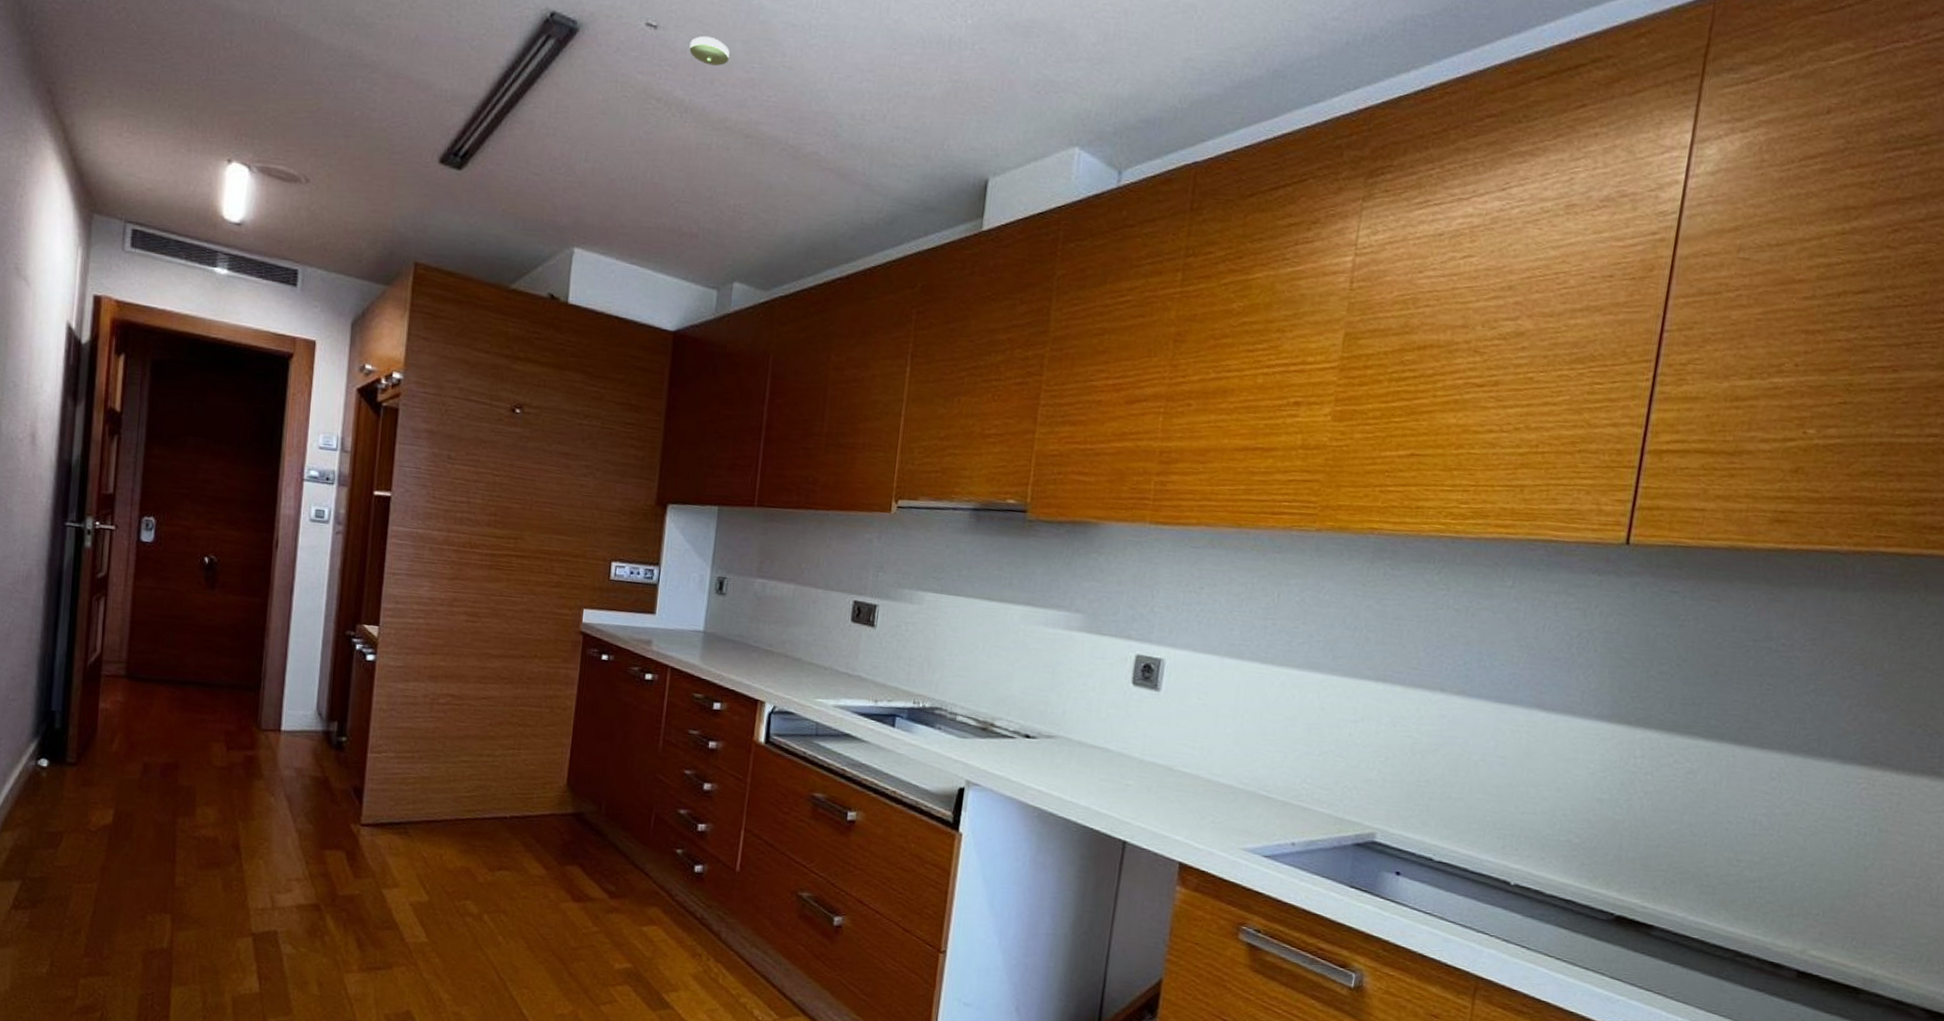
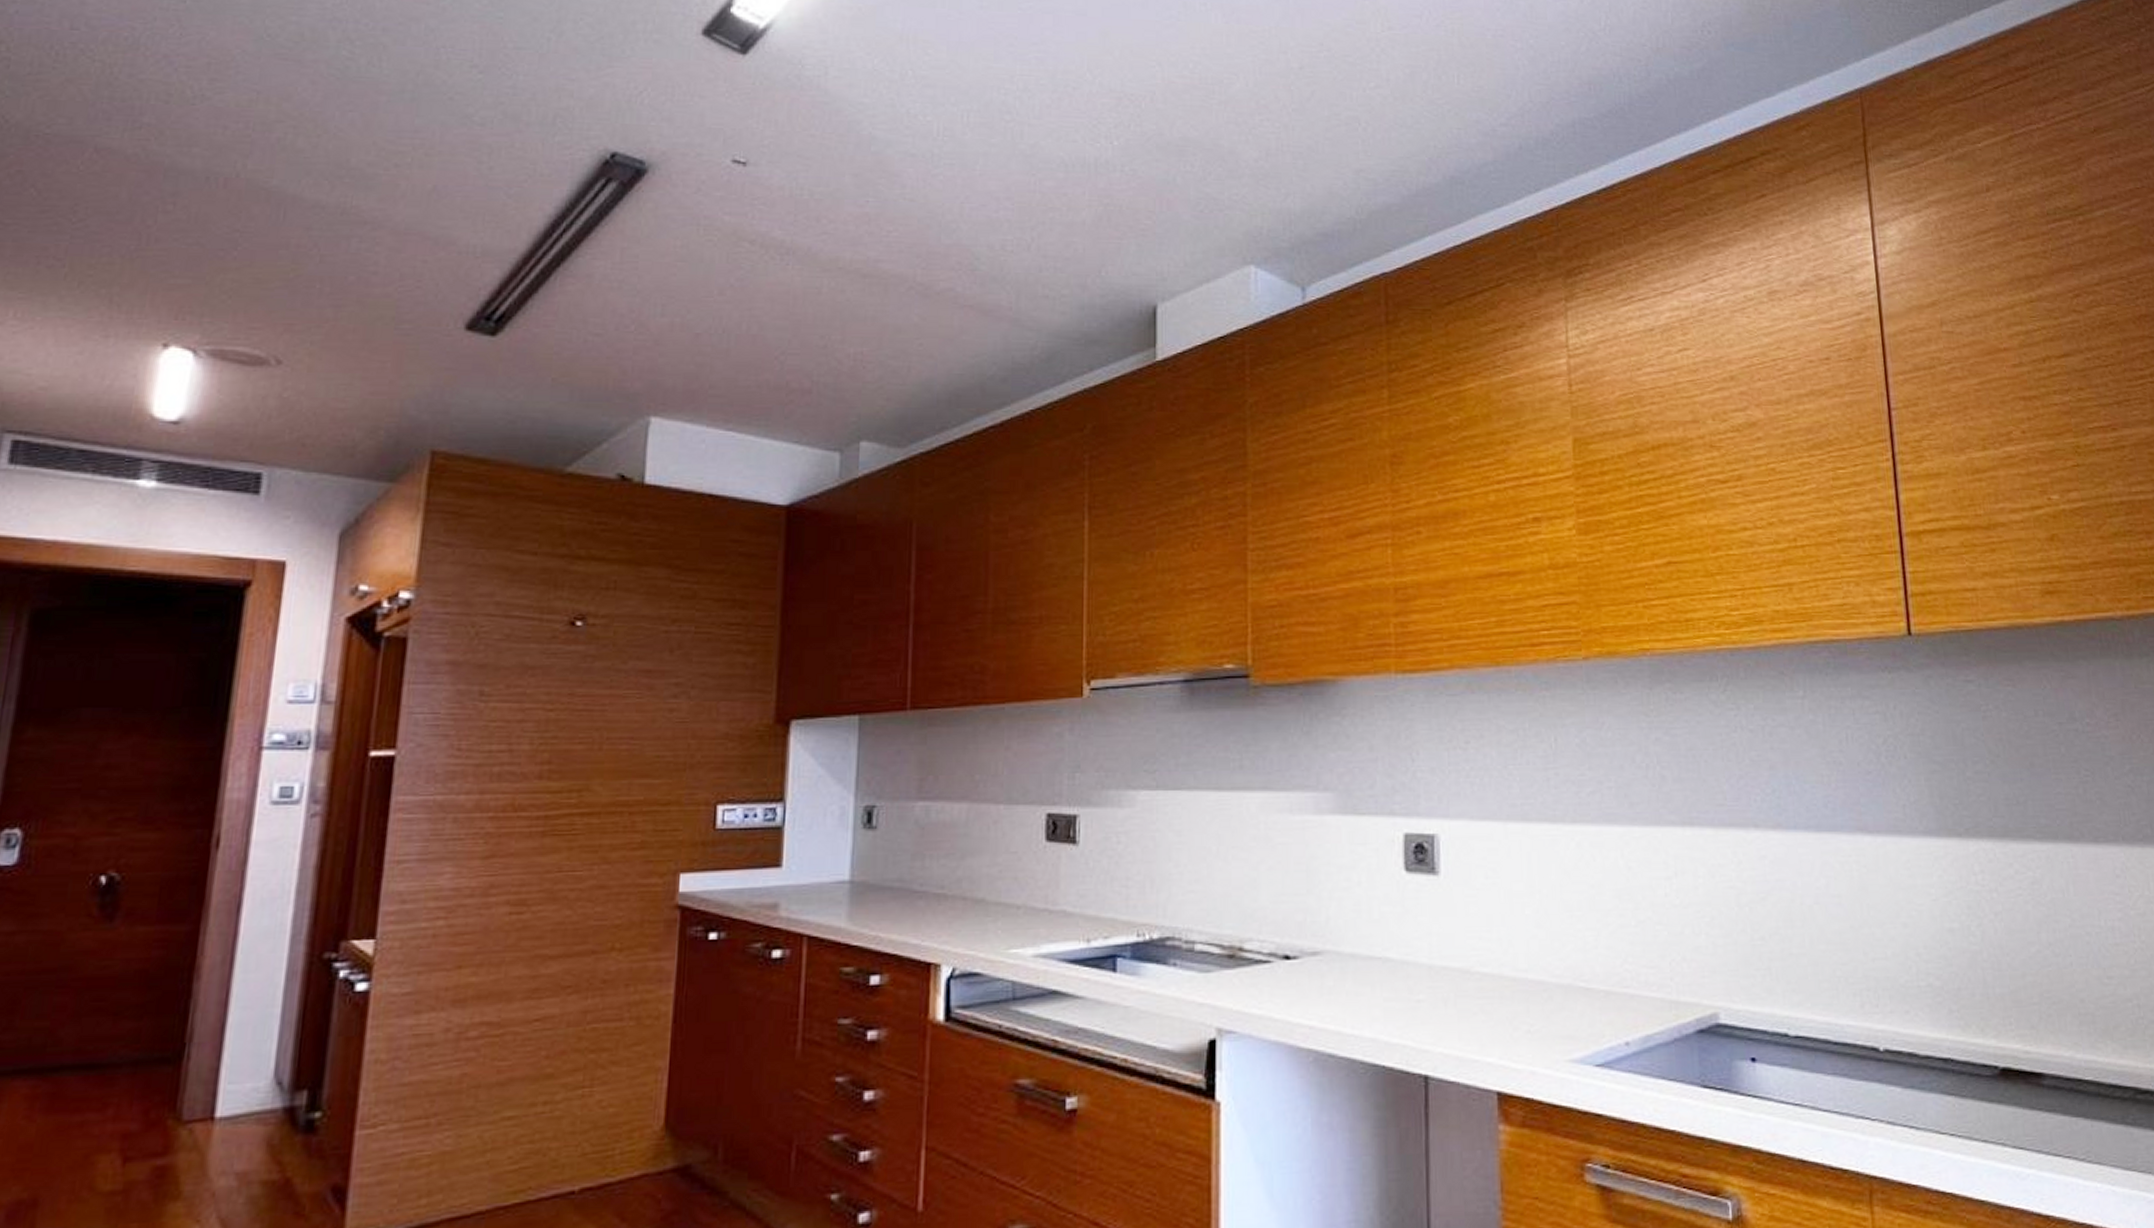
smoke detector: present [689,35,730,66] -> none [788,170,837,202]

